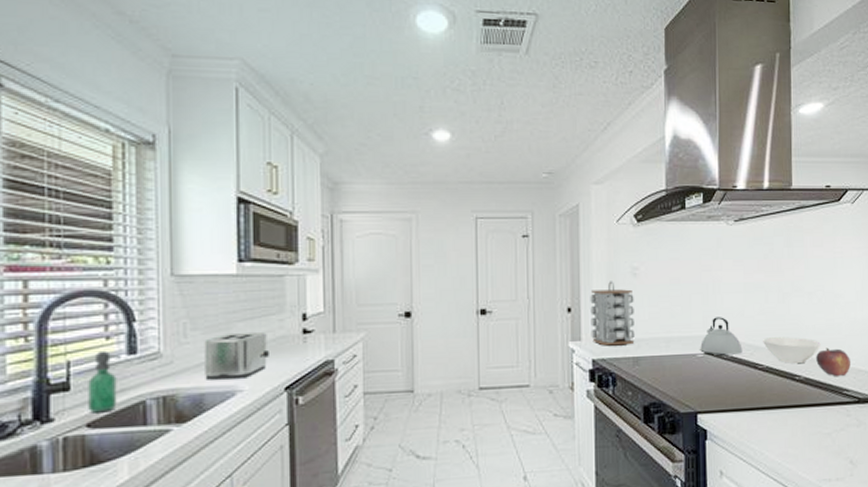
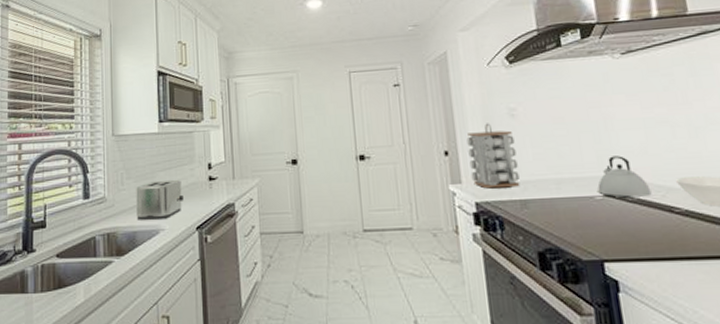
soap dispenser: present [88,350,121,413] -> none [58,196,79,246]

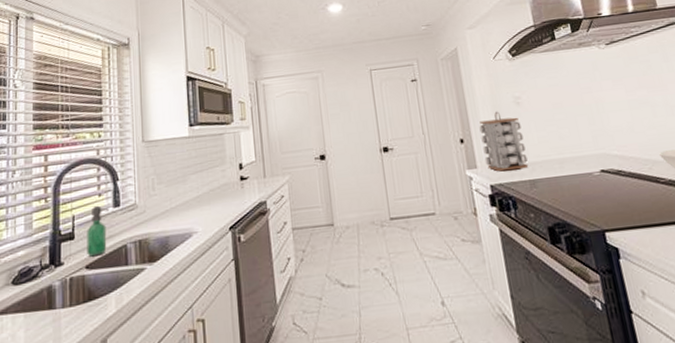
soap dispenser: none [58,196,79,246] -> present [87,205,109,257]
toaster: present [136,180,185,221] -> none [167,182,217,225]
kettle: present [597,156,652,198] -> none [594,135,640,172]

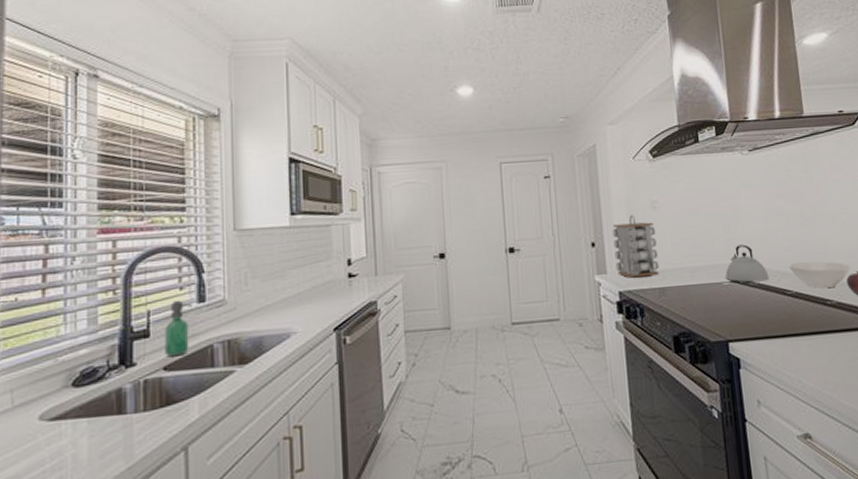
kettle: none [594,135,640,172] -> present [725,244,769,283]

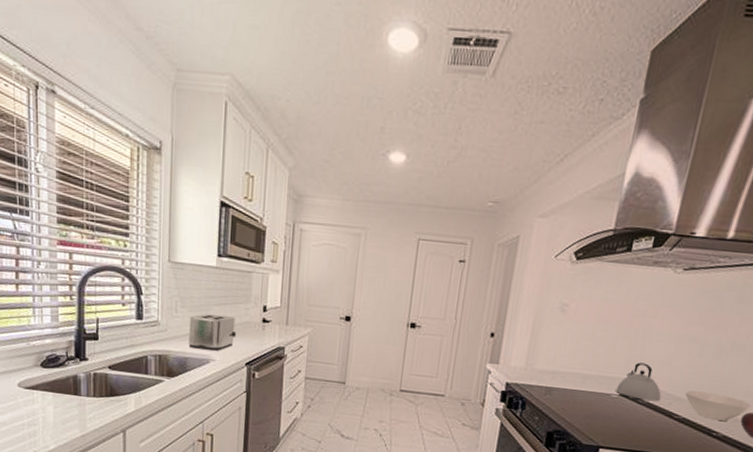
soap dispenser: present [165,300,192,357] -> none [110,313,132,360]
toaster: none [263,278,320,325] -> present [189,313,237,352]
spice rack: present [612,215,660,278] -> none [508,313,559,376]

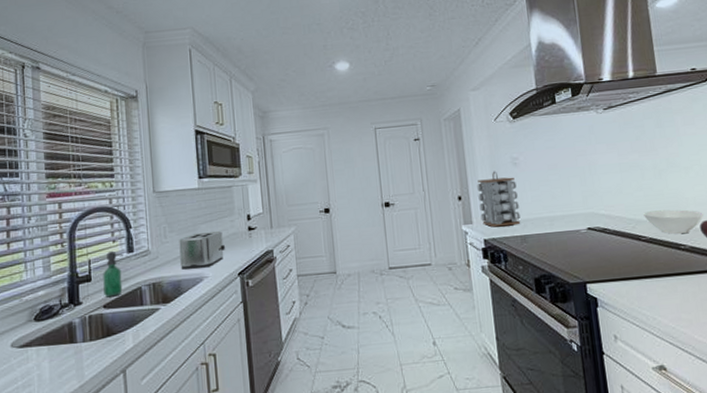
soap dispenser: none [110,313,132,360] -> present [103,250,123,298]
spice rack: none [508,313,559,376] -> present [477,171,521,228]
kettle: present [616,362,662,402] -> none [582,195,625,230]

